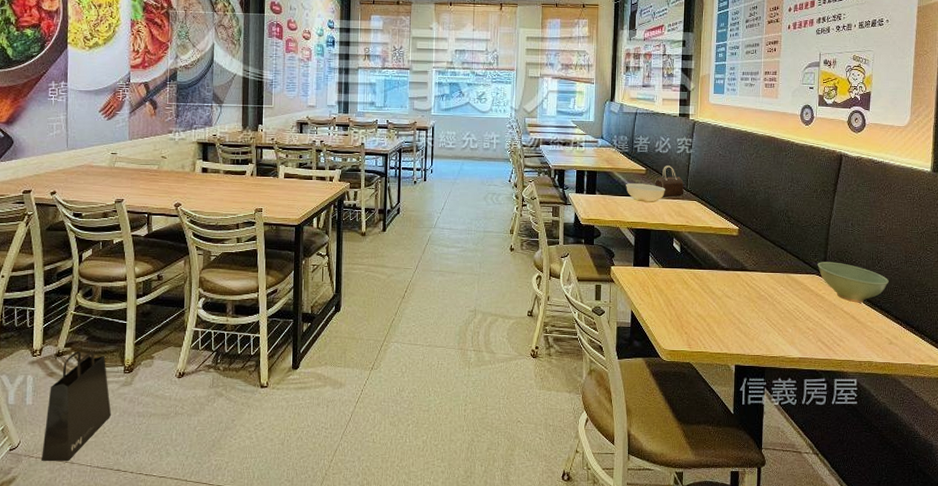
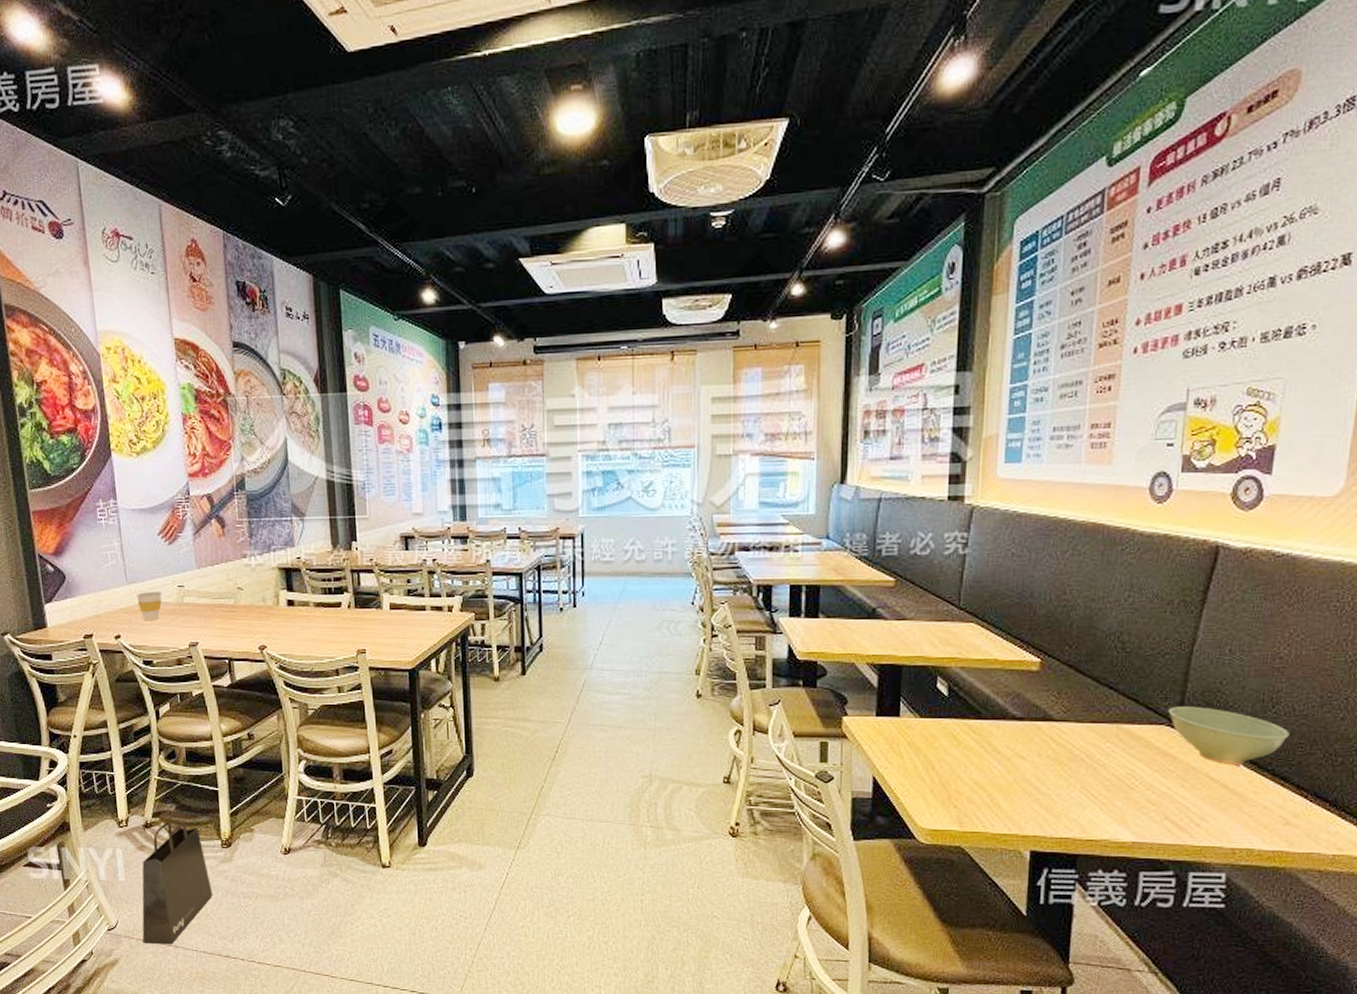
cup: none [74,157,97,181] -> present [136,591,162,621]
bowl: present [626,183,665,203] -> none [864,600,925,628]
handbag: present [655,165,684,197] -> none [909,573,955,619]

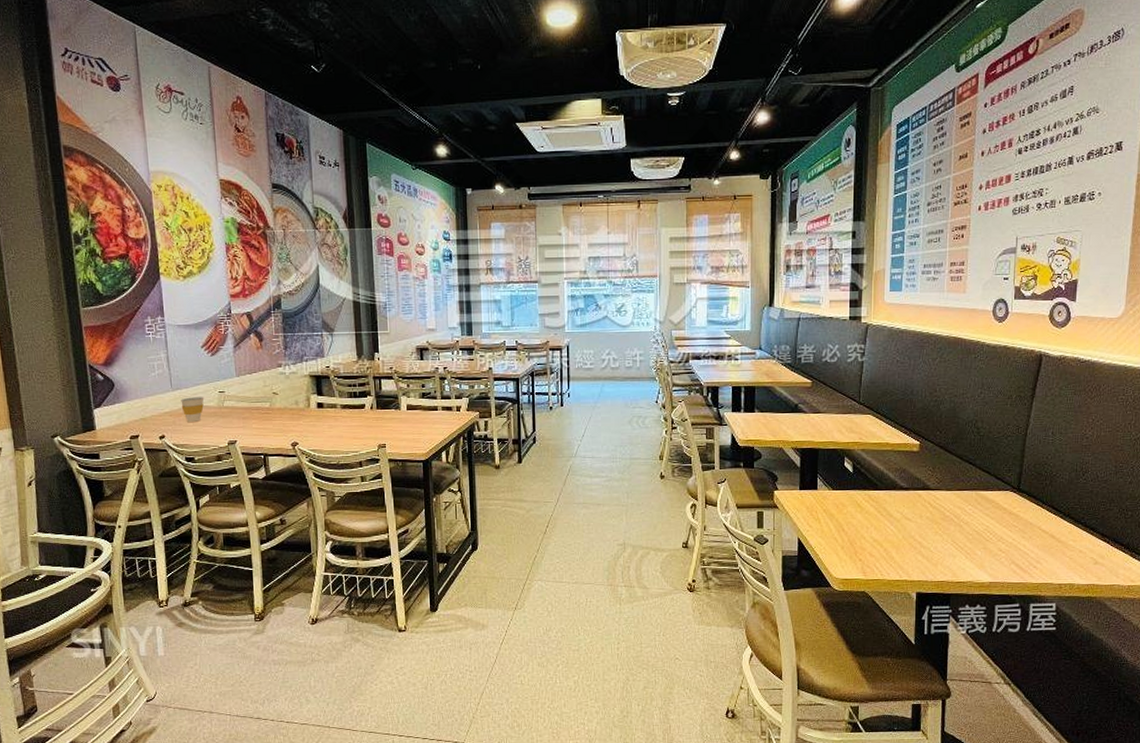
shopping bag: present [142,822,213,944] -> none [179,600,247,711]
bowl: present [1168,706,1290,766] -> none [1011,476,1095,520]

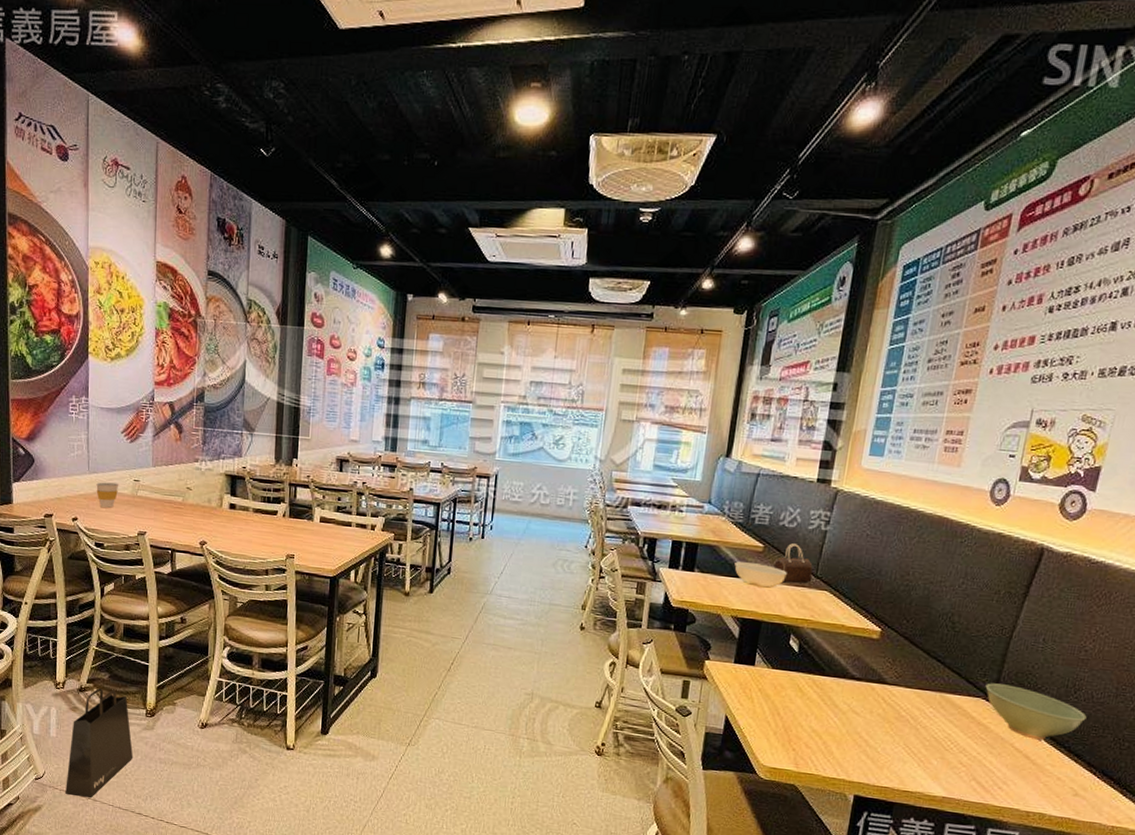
shopping bag: none [179,600,247,711] -> present [65,688,134,798]
bowl: none [789,398,834,420] -> present [734,561,787,589]
handbag: none [822,376,857,412] -> present [773,543,813,584]
bowl: none [1011,476,1095,520] -> present [985,683,1087,741]

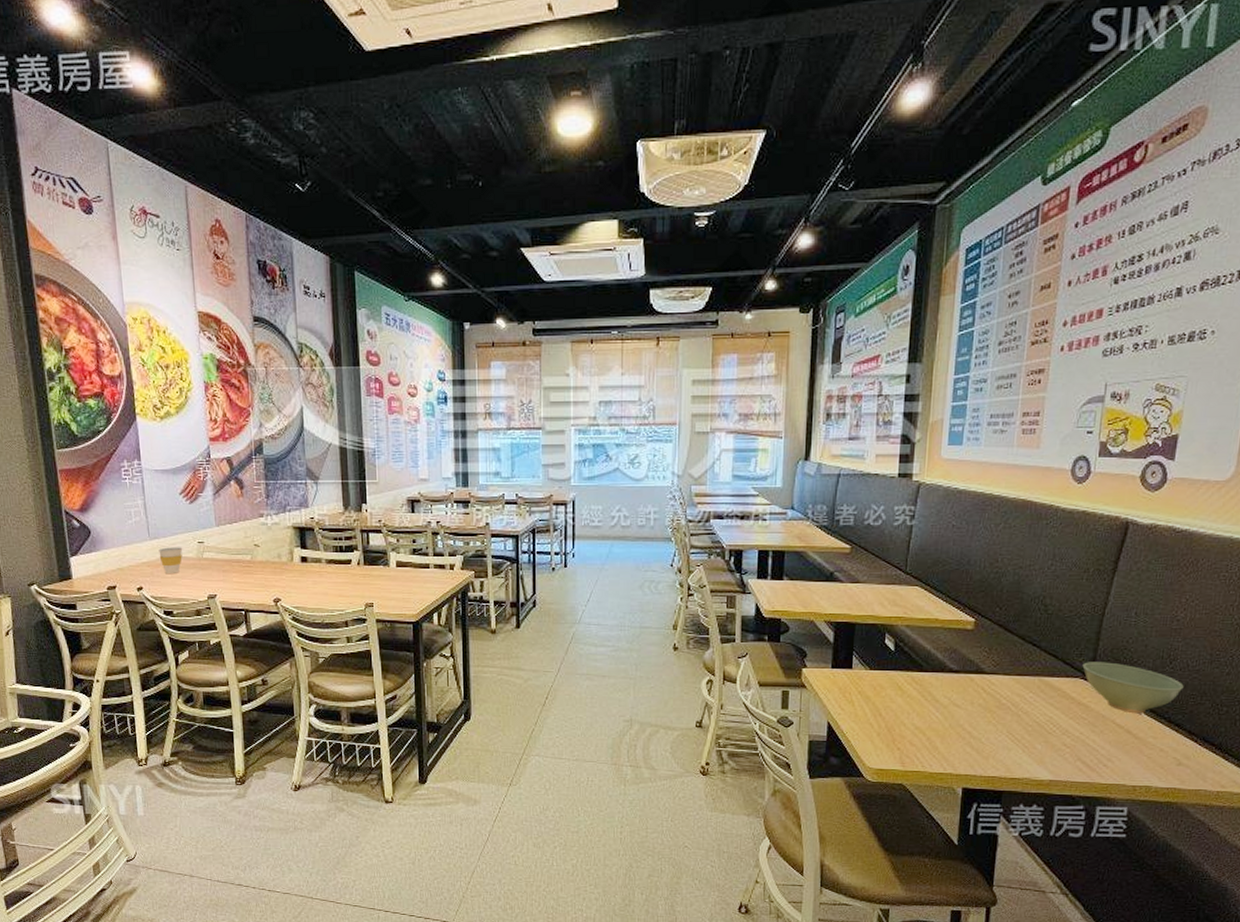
shopping bag: present [65,688,134,798] -> none [159,761,227,874]
bowl: present [734,561,787,589] -> none [823,565,876,590]
handbag: present [773,543,813,584] -> none [862,542,902,582]

